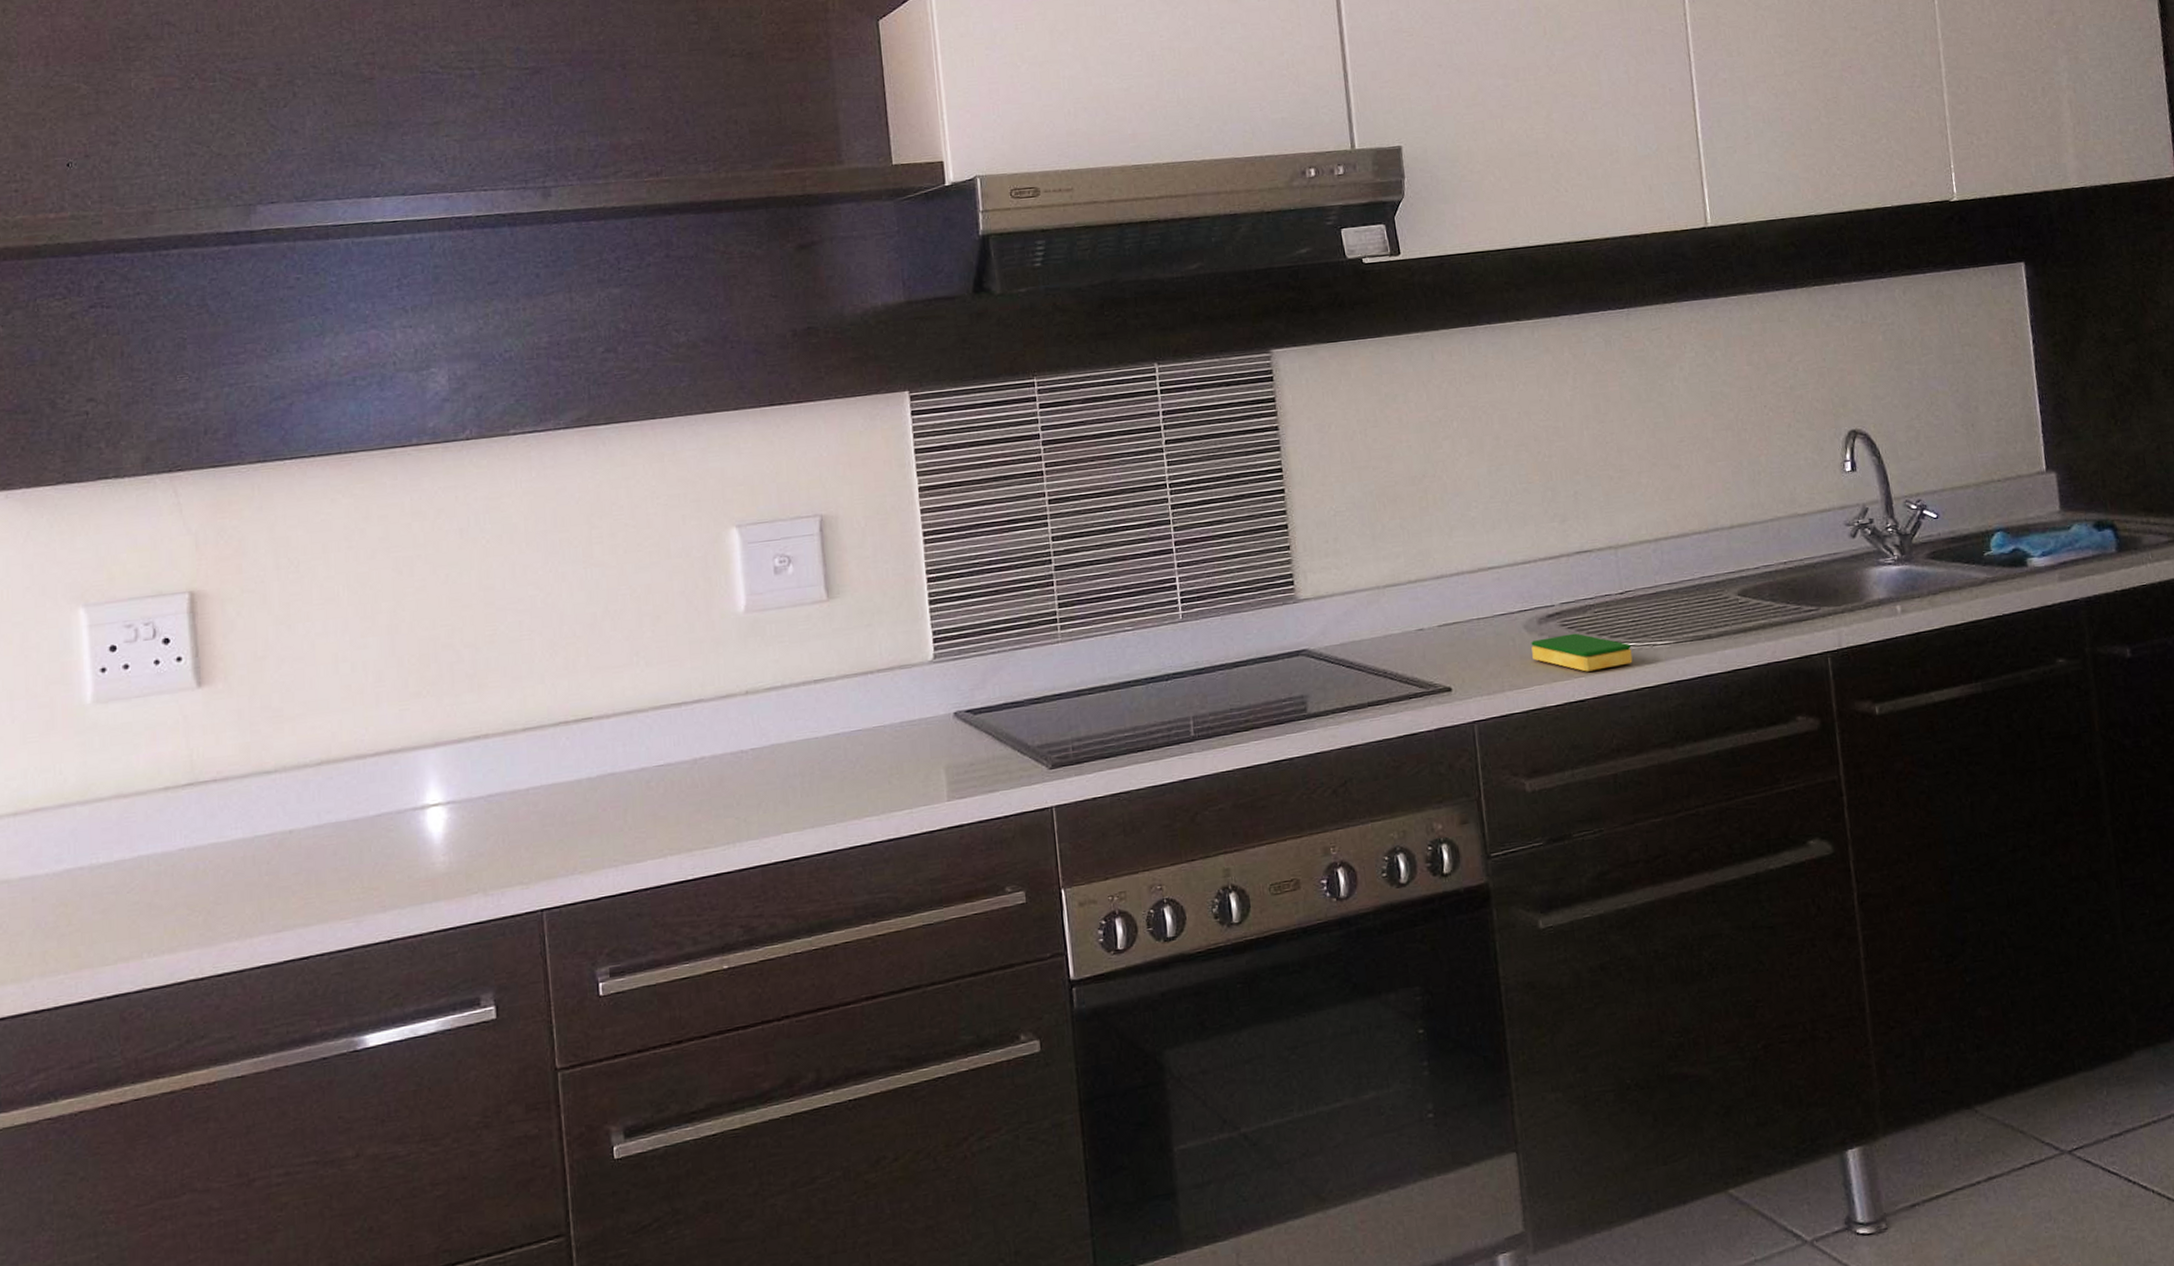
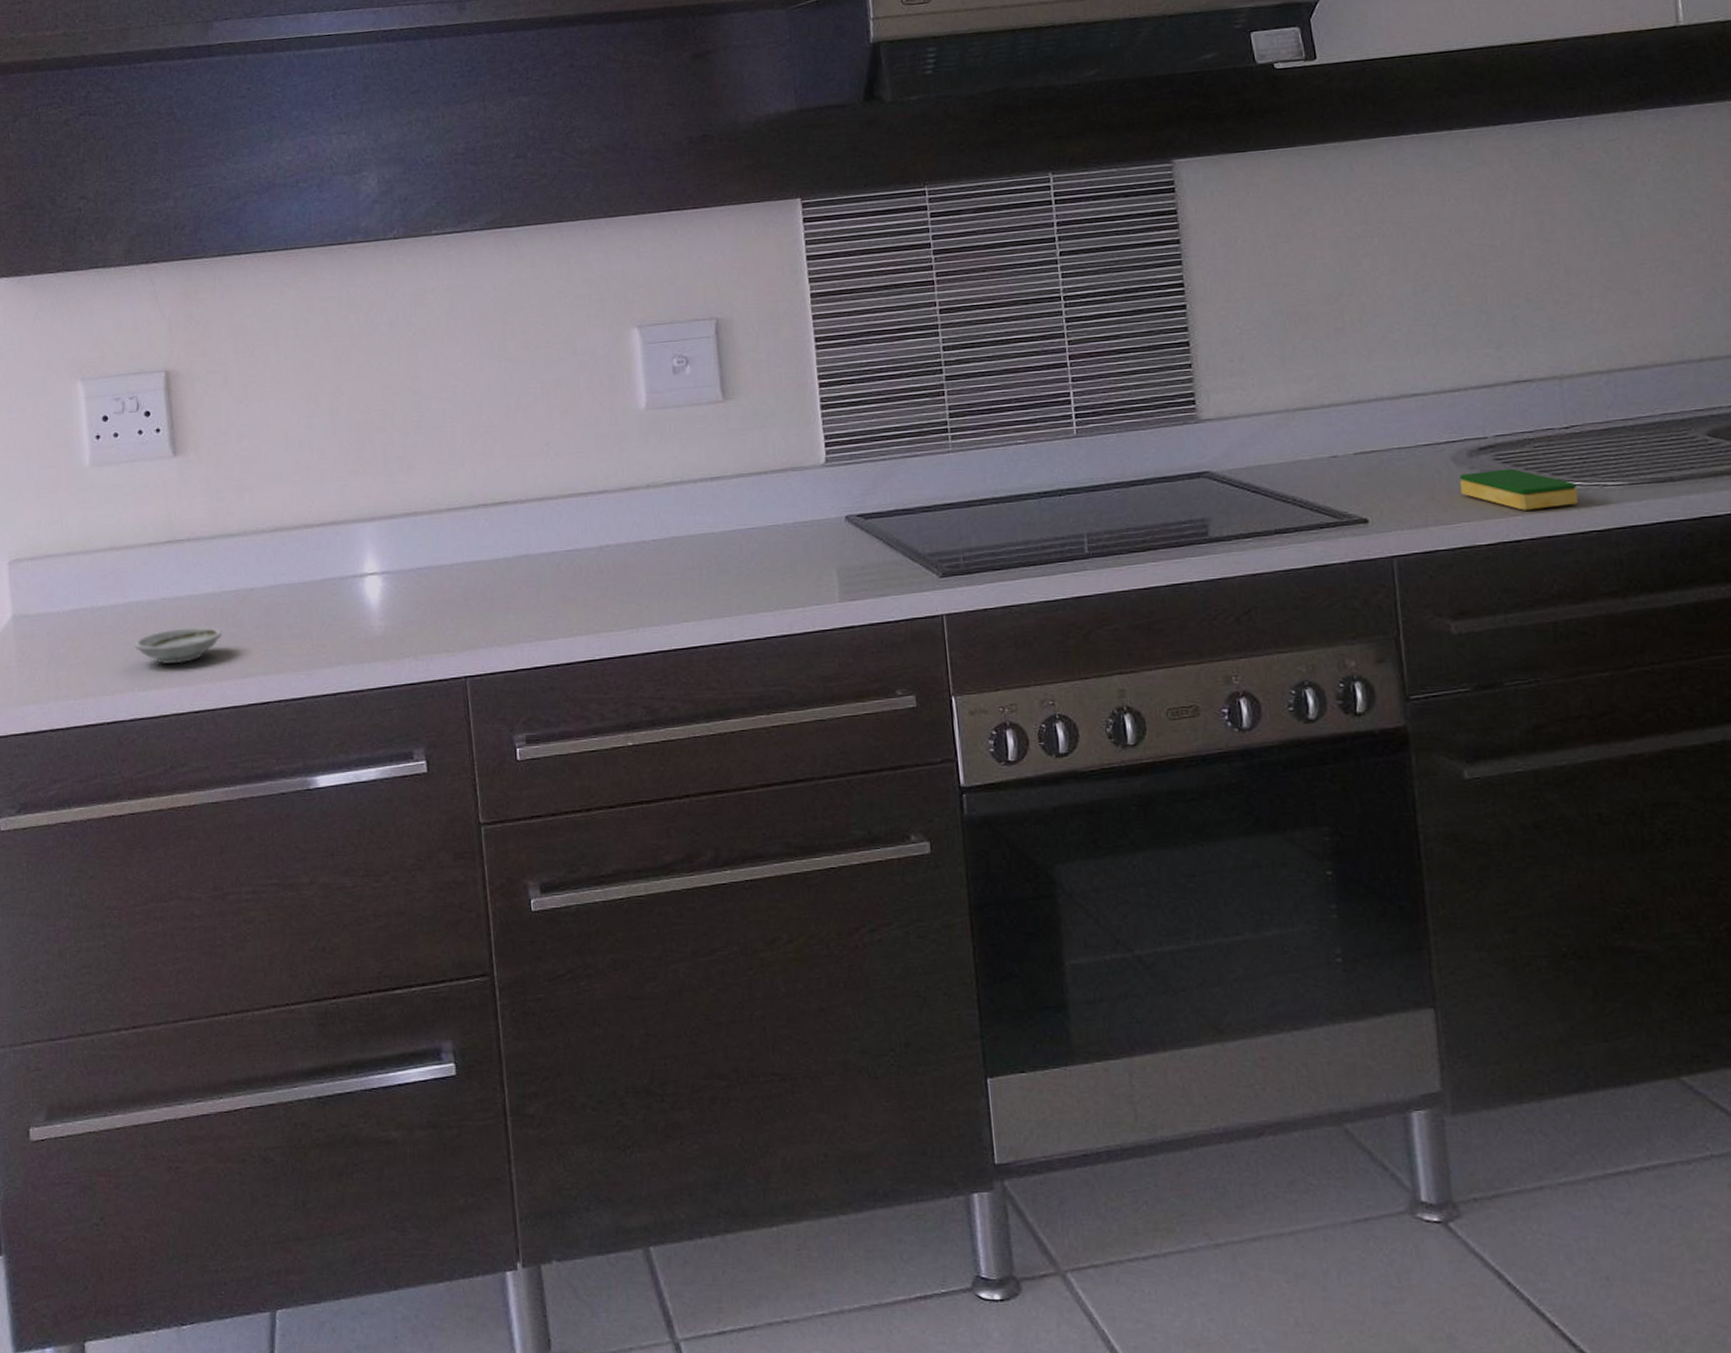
saucer: none [144,877,253,924] -> present [134,626,222,664]

